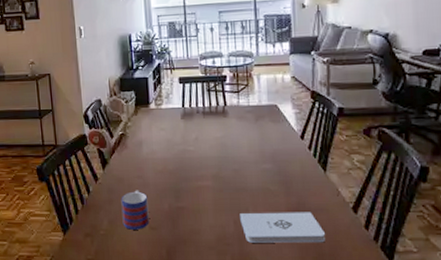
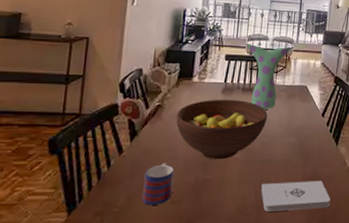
fruit bowl: none [140,124,236,188] -> present [176,99,268,160]
vase: none [200,62,250,134] -> present [247,44,290,109]

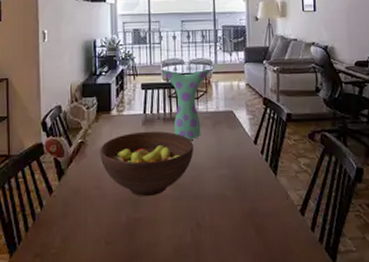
mug: present [142,163,175,205] -> none [76,201,105,246]
notepad: present [261,180,330,212] -> none [197,216,276,252]

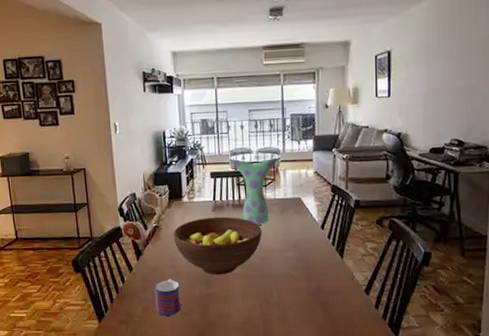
mug: none [76,201,105,246] -> present [154,278,181,316]

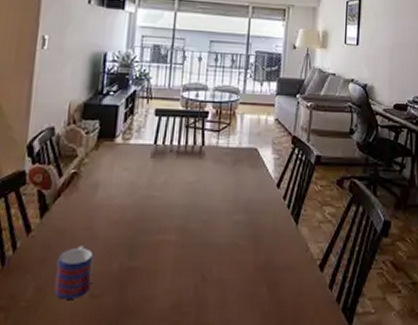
fruit bowl: present [173,216,262,275] -> none [95,165,209,243]
vase: present [230,158,277,225] -> none [181,95,235,178]

